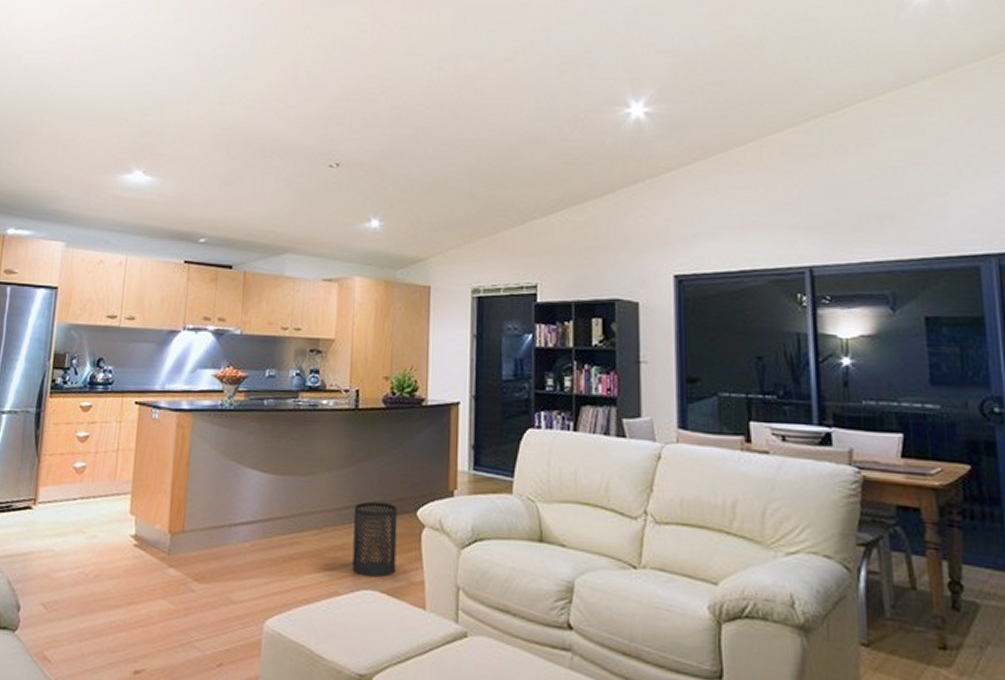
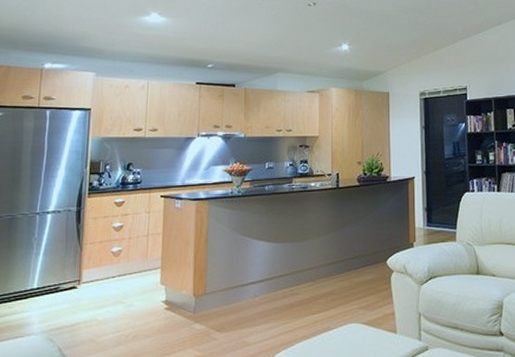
trash can: present [352,501,398,578] -> none [340,256,373,314]

